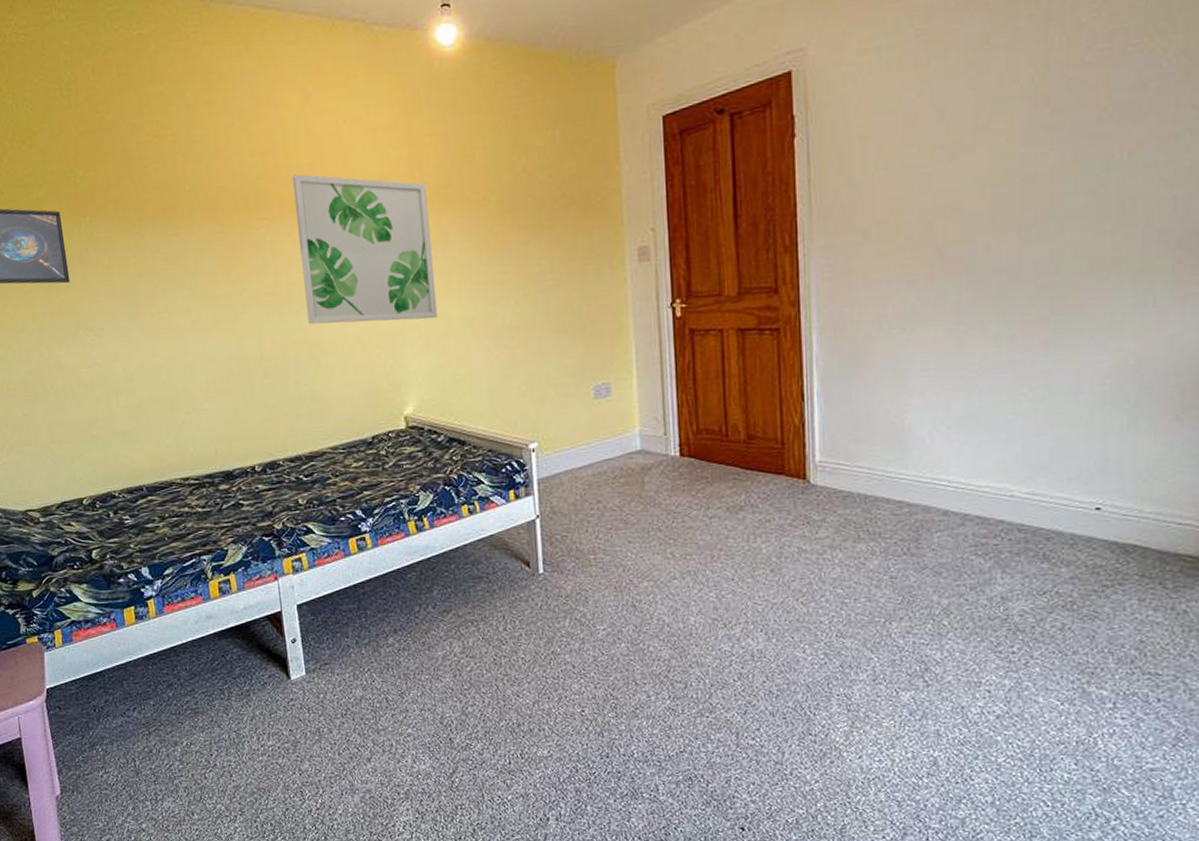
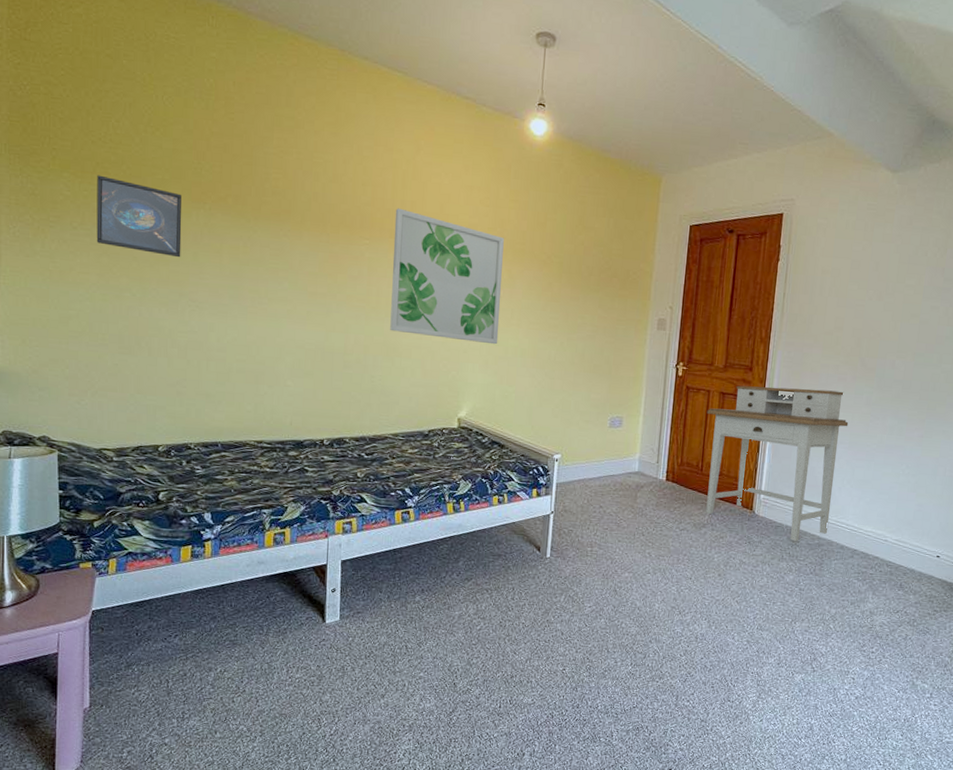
desk: none [722,298,931,514] -> present [706,385,849,542]

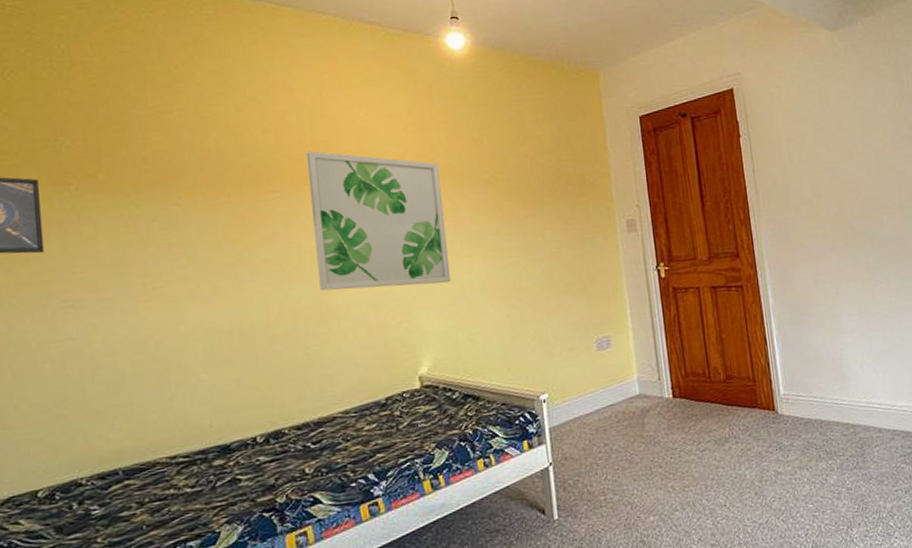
desk: present [706,385,849,542] -> none [700,260,861,436]

